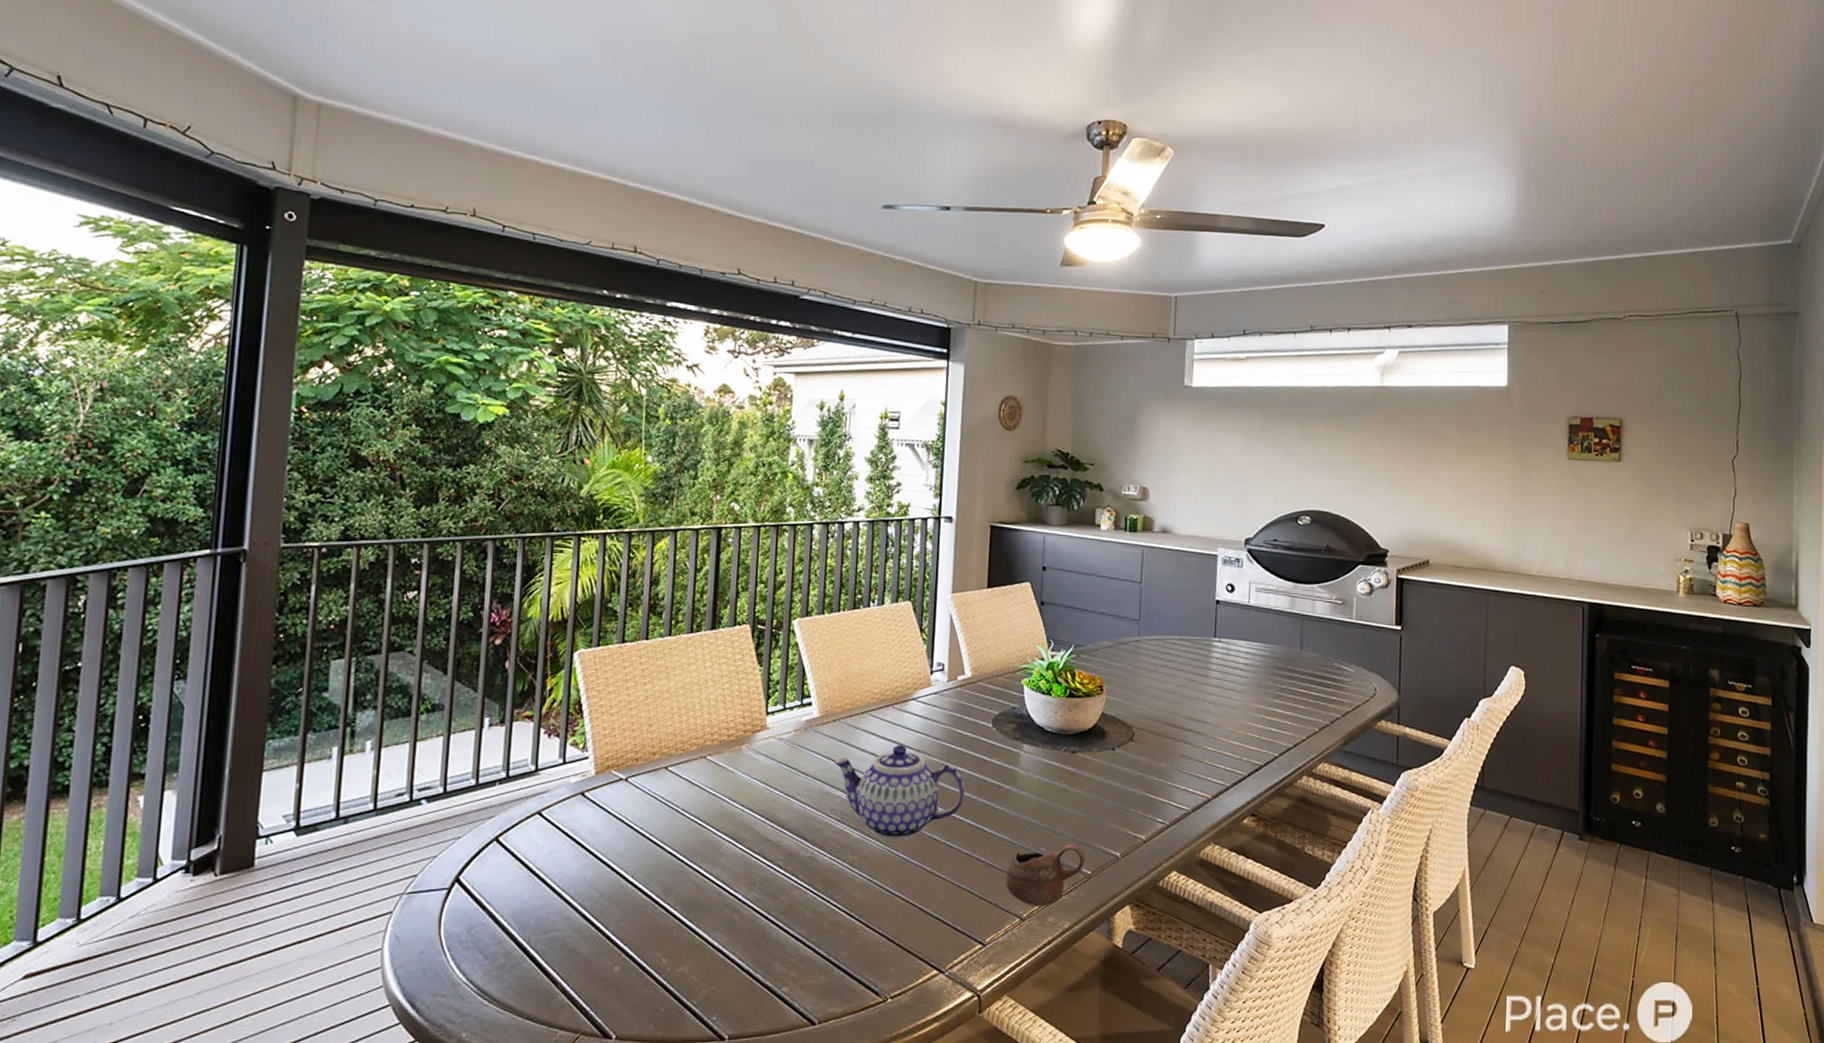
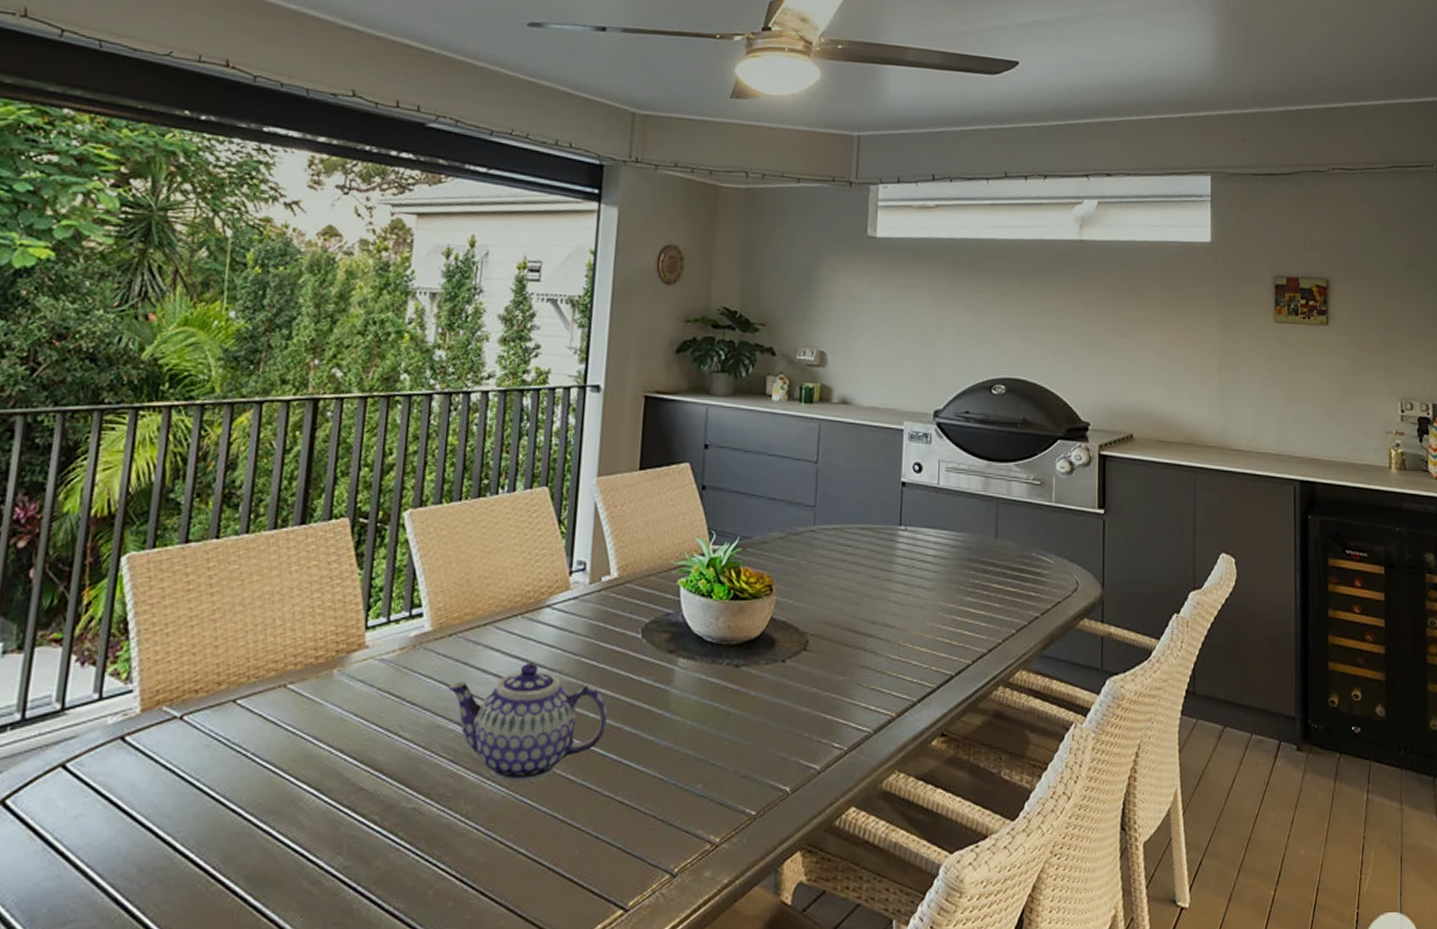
cup: present [1005,843,1086,907] -> none [654,778,750,859]

